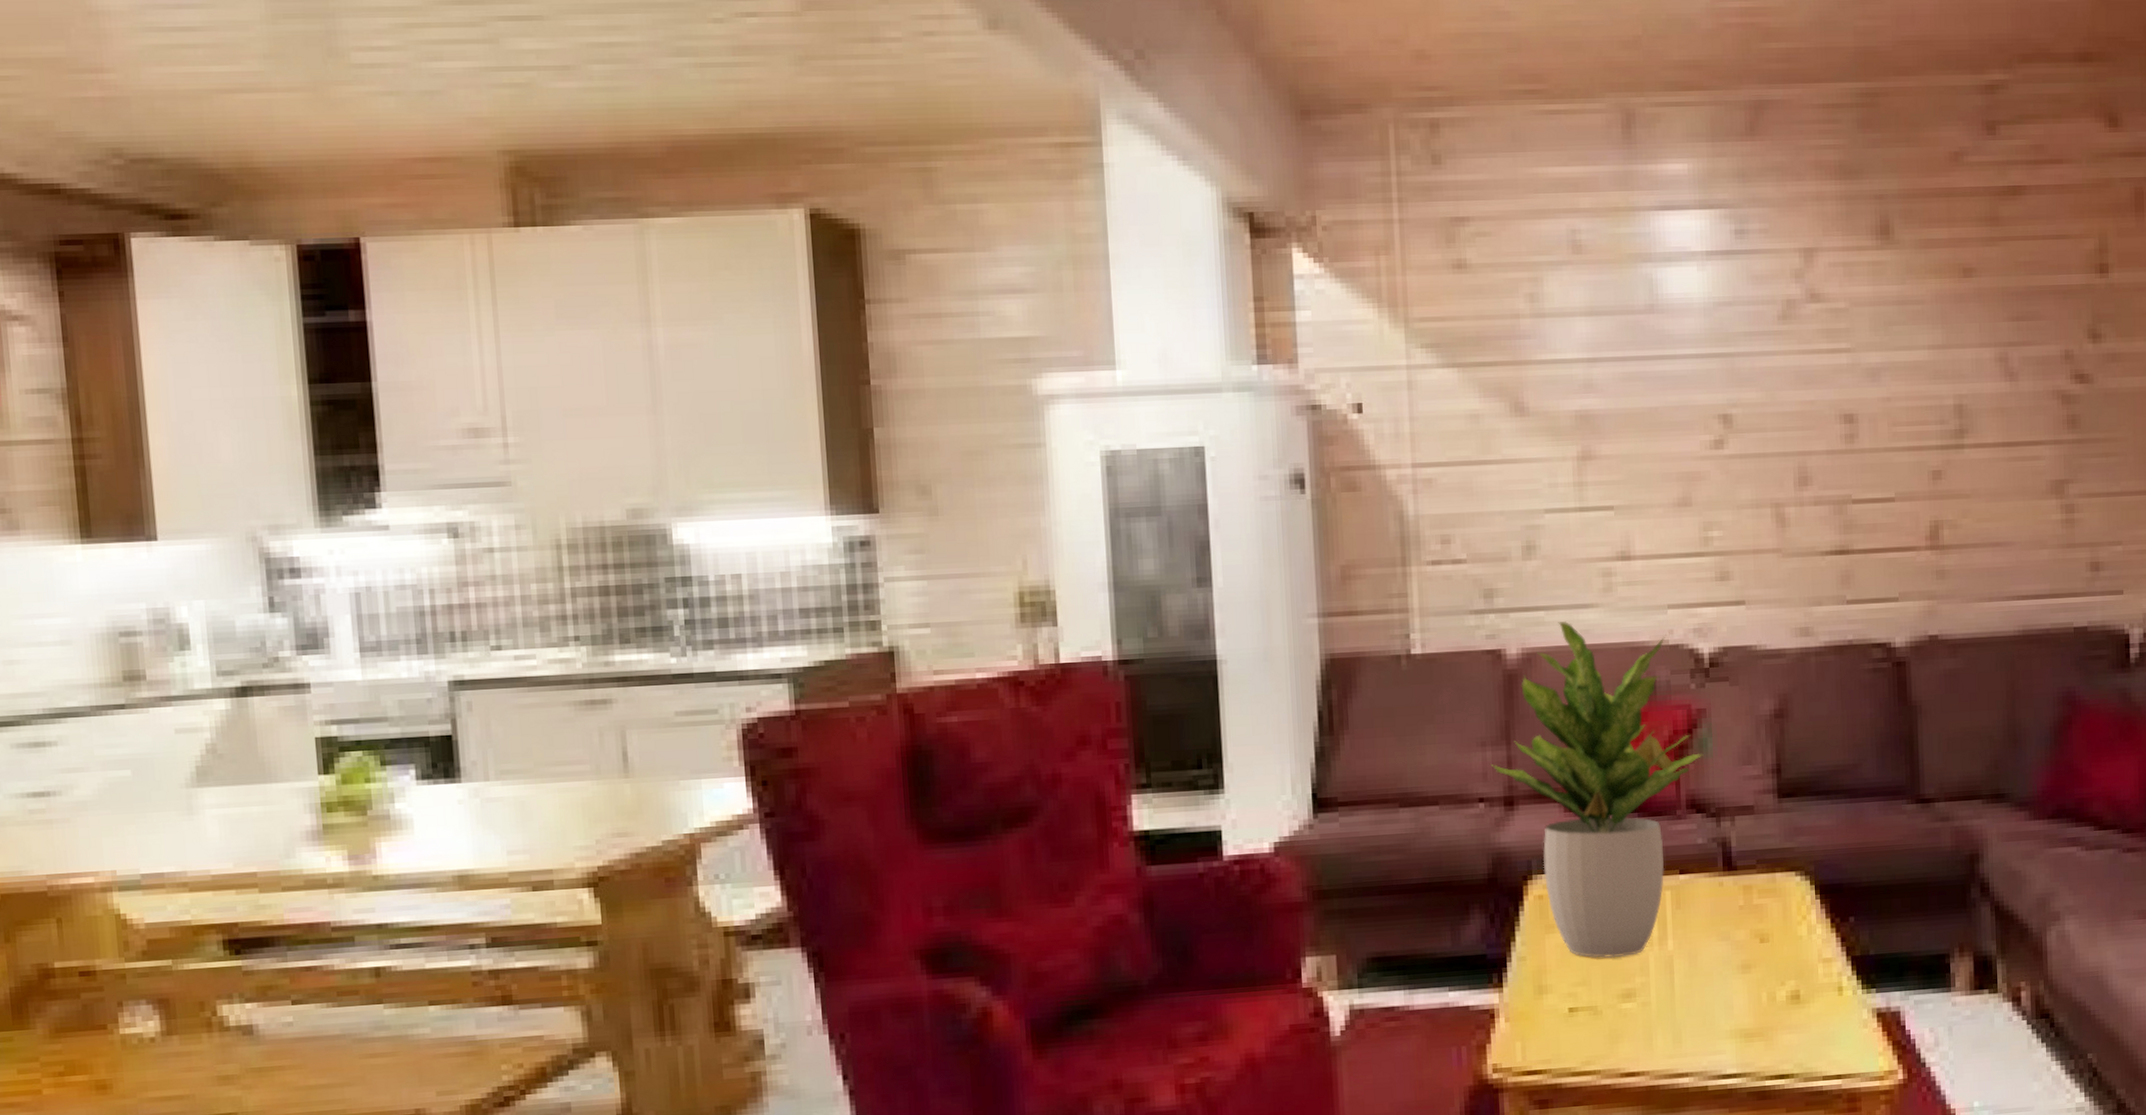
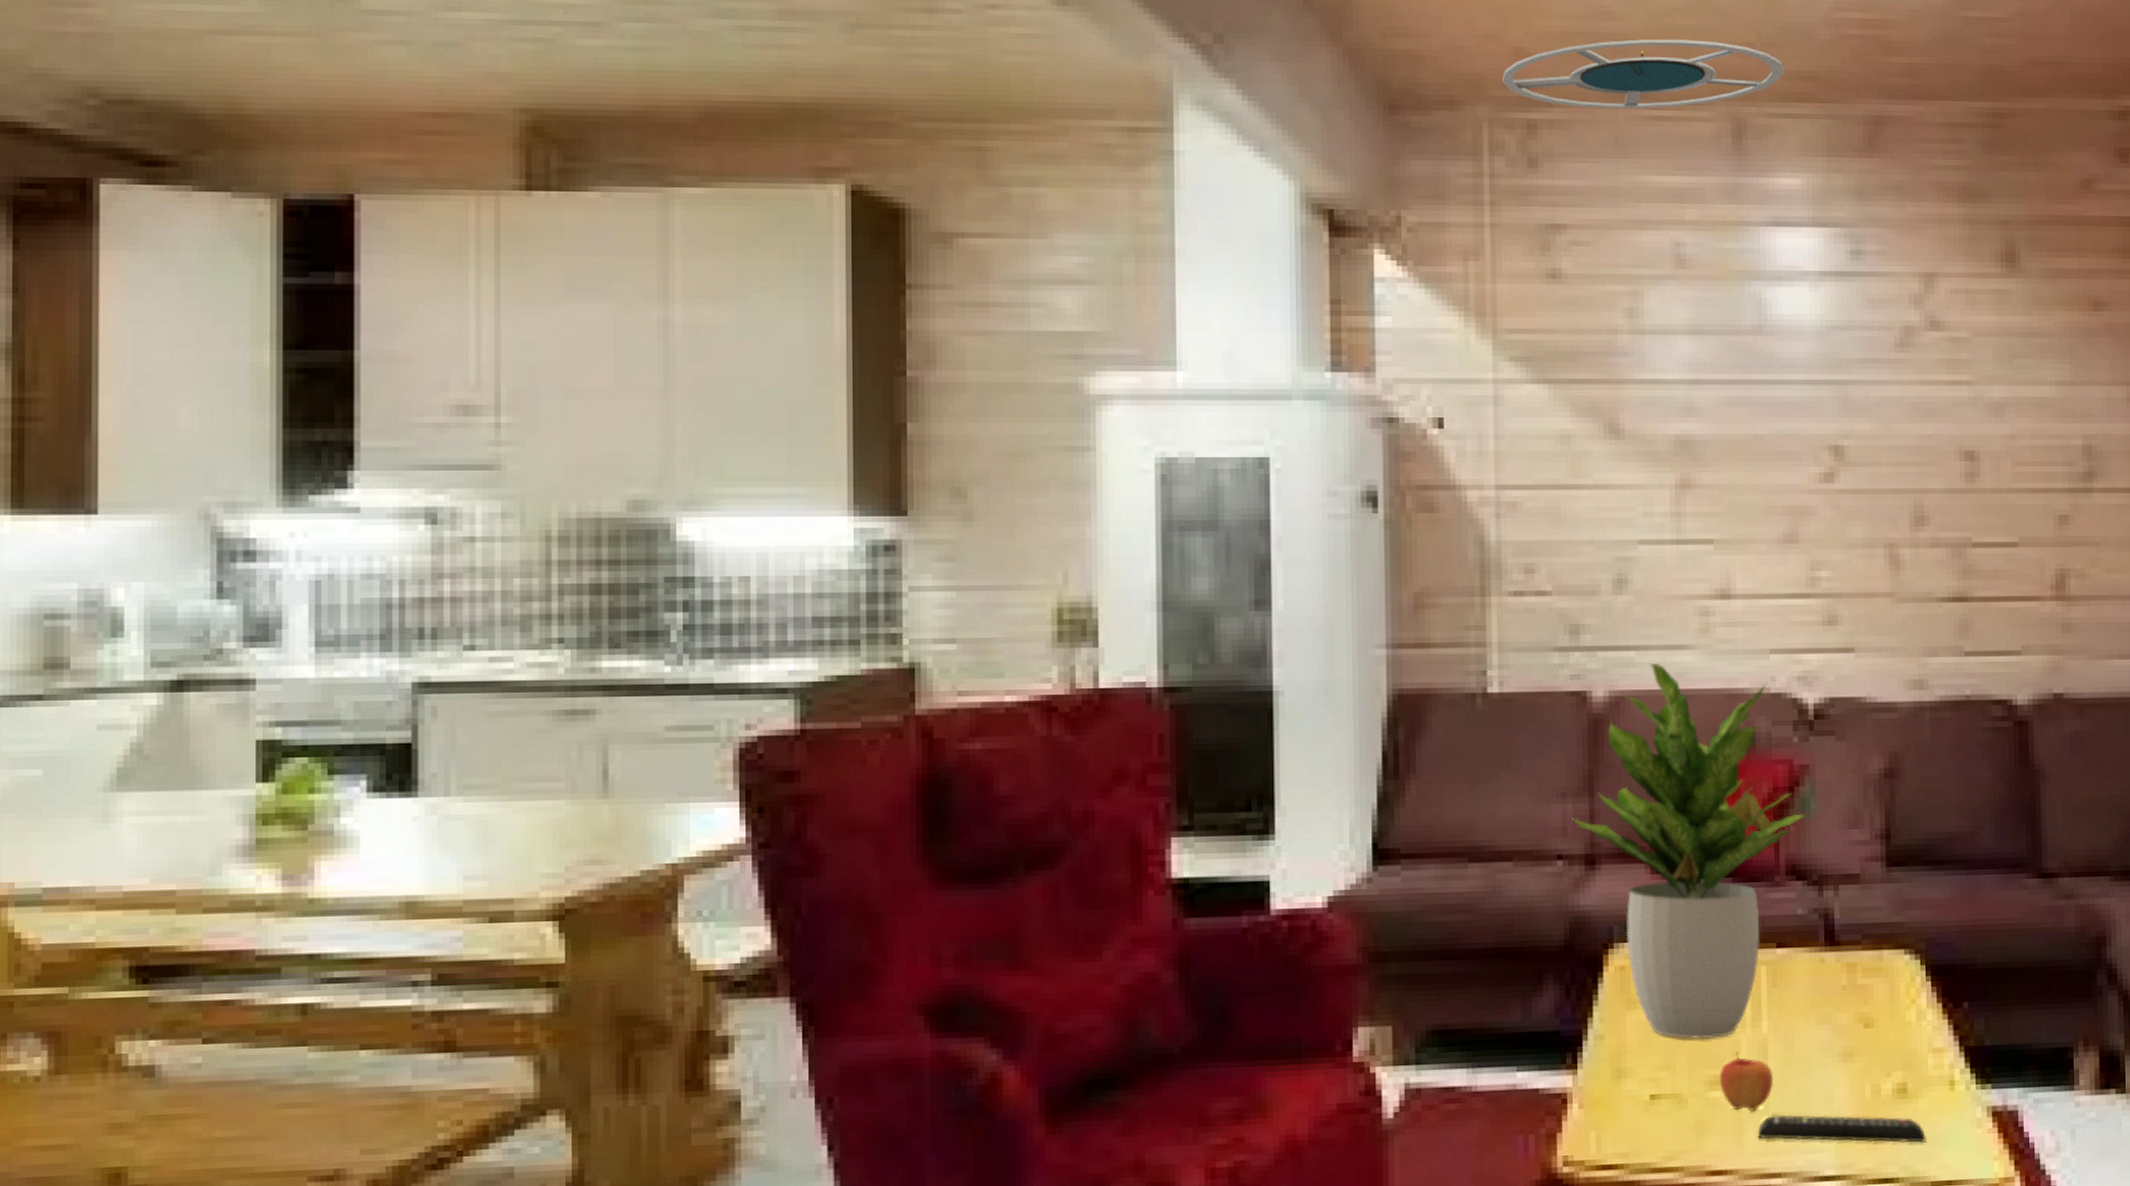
ceiling lamp: none [1405,35,1670,106] -> present [1502,39,1785,110]
apple: none [1630,967,1680,1021] -> present [1719,1051,1774,1113]
remote control: none [1665,1021,1818,1044] -> present [1757,1114,1926,1143]

